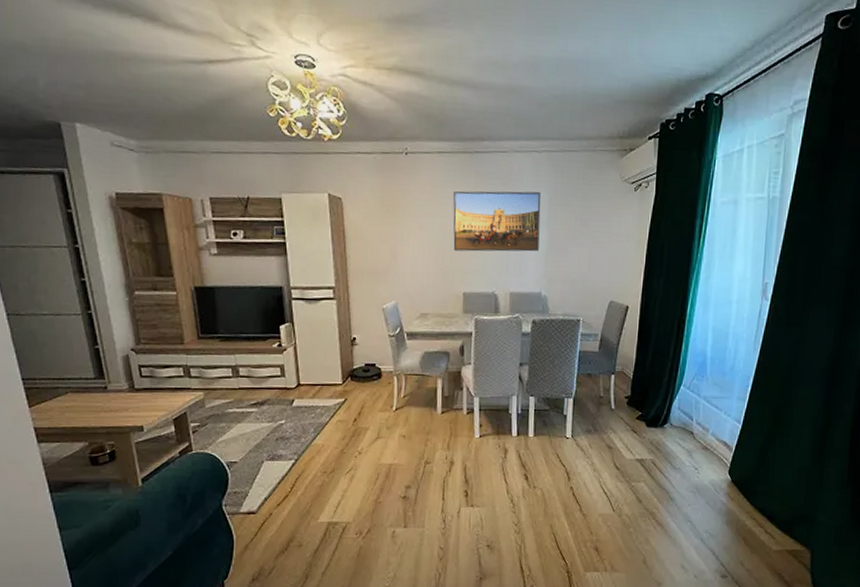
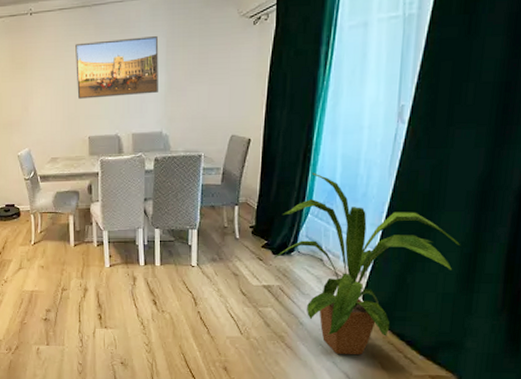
house plant: none [647,344,814,531] -> present [273,173,461,355]

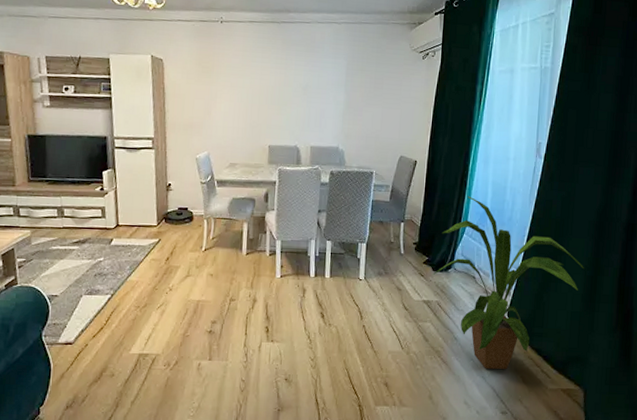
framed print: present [75,36,159,99] -> none [261,55,340,111]

